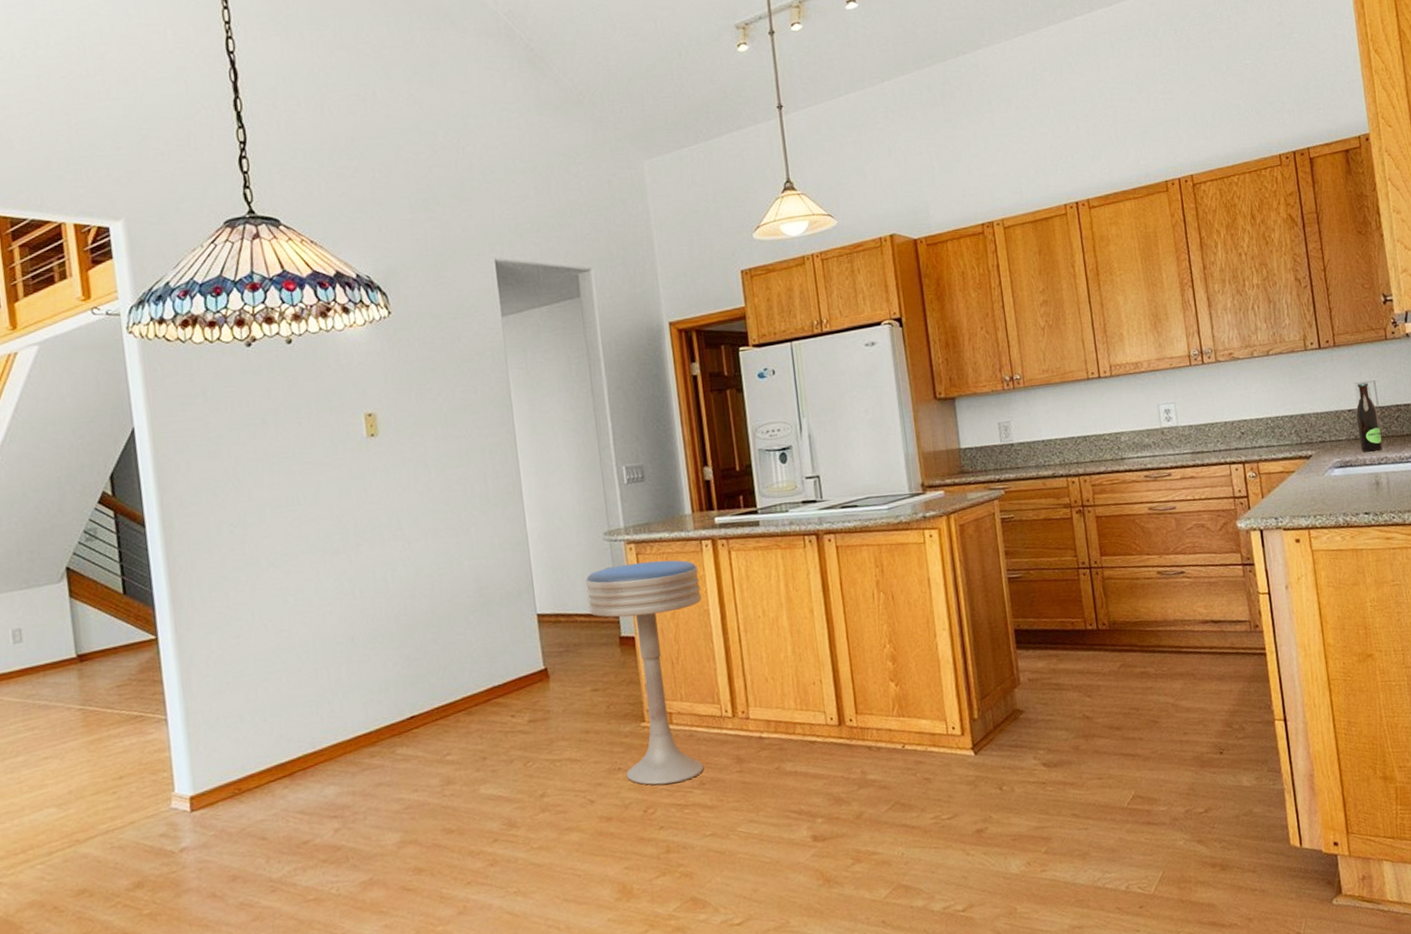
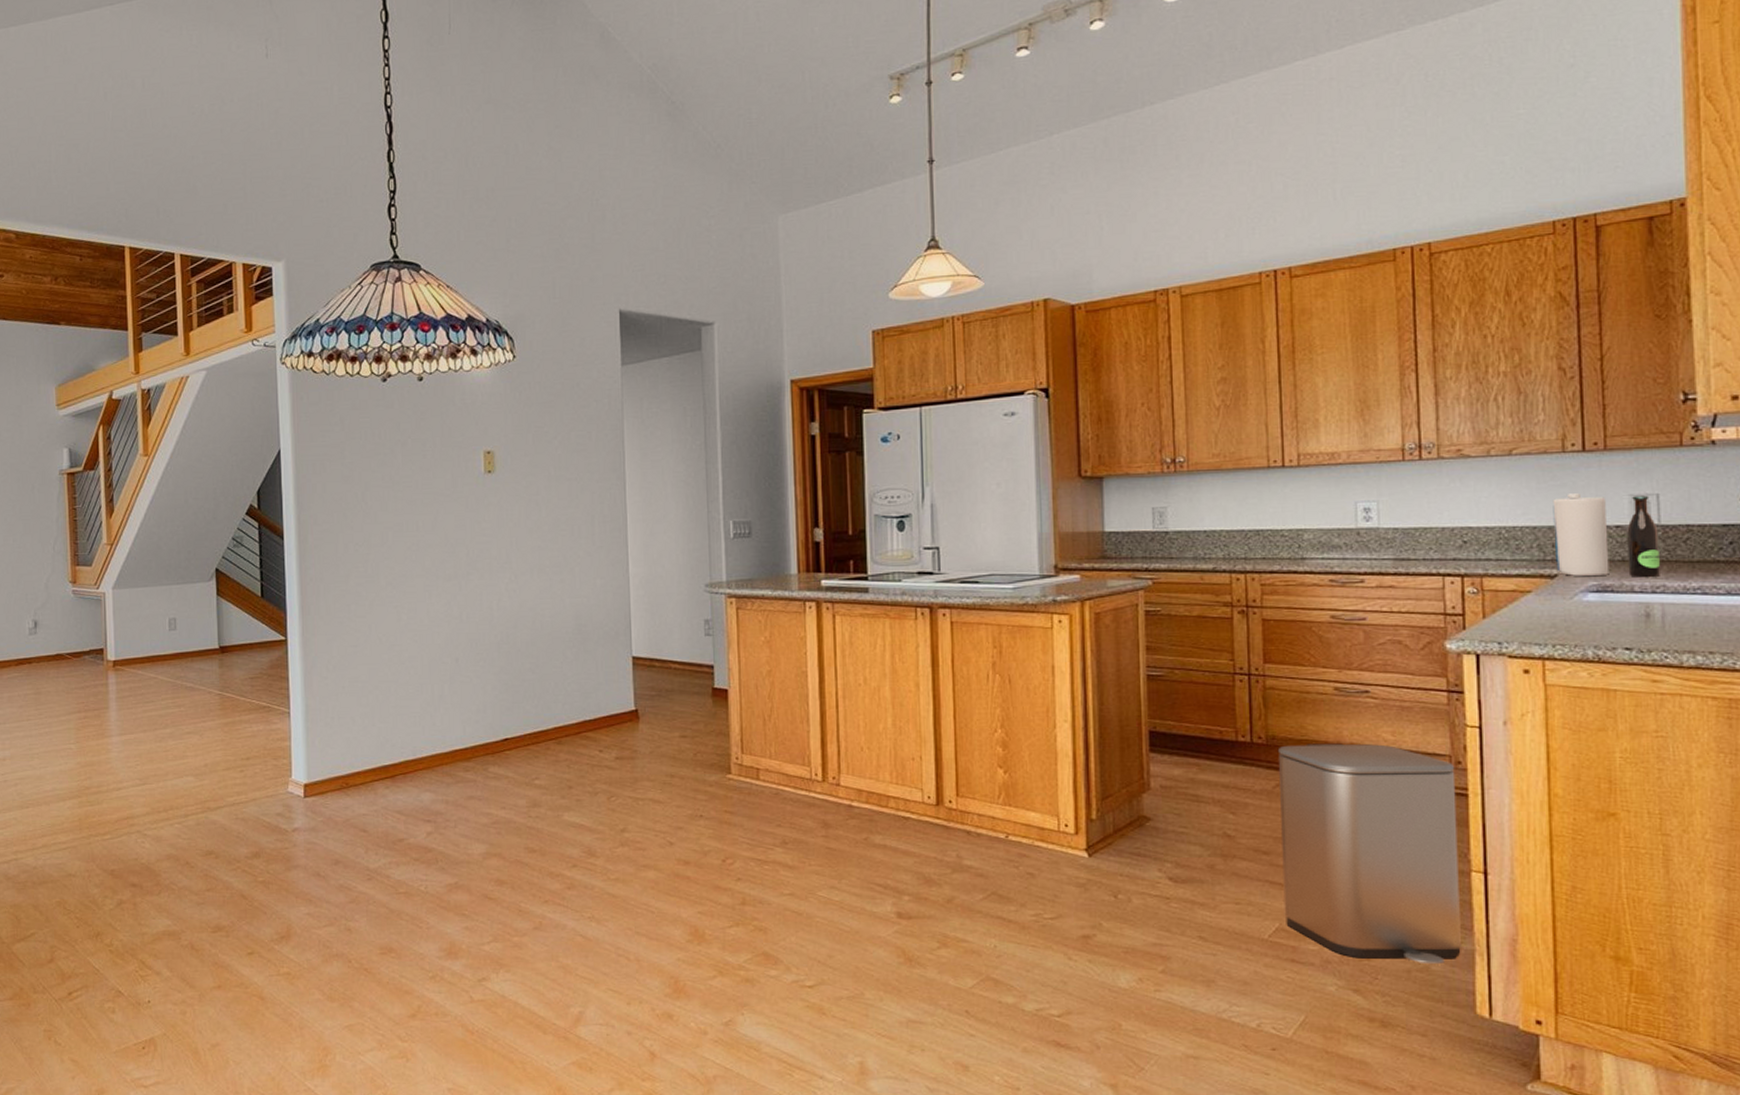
bar stool: present [585,560,704,785] -> none [683,617,800,839]
pedal bin: none [1118,618,1274,812] -> present [1277,743,1461,965]
paper towel holder: none [1302,384,1348,456] -> present [1553,493,1610,576]

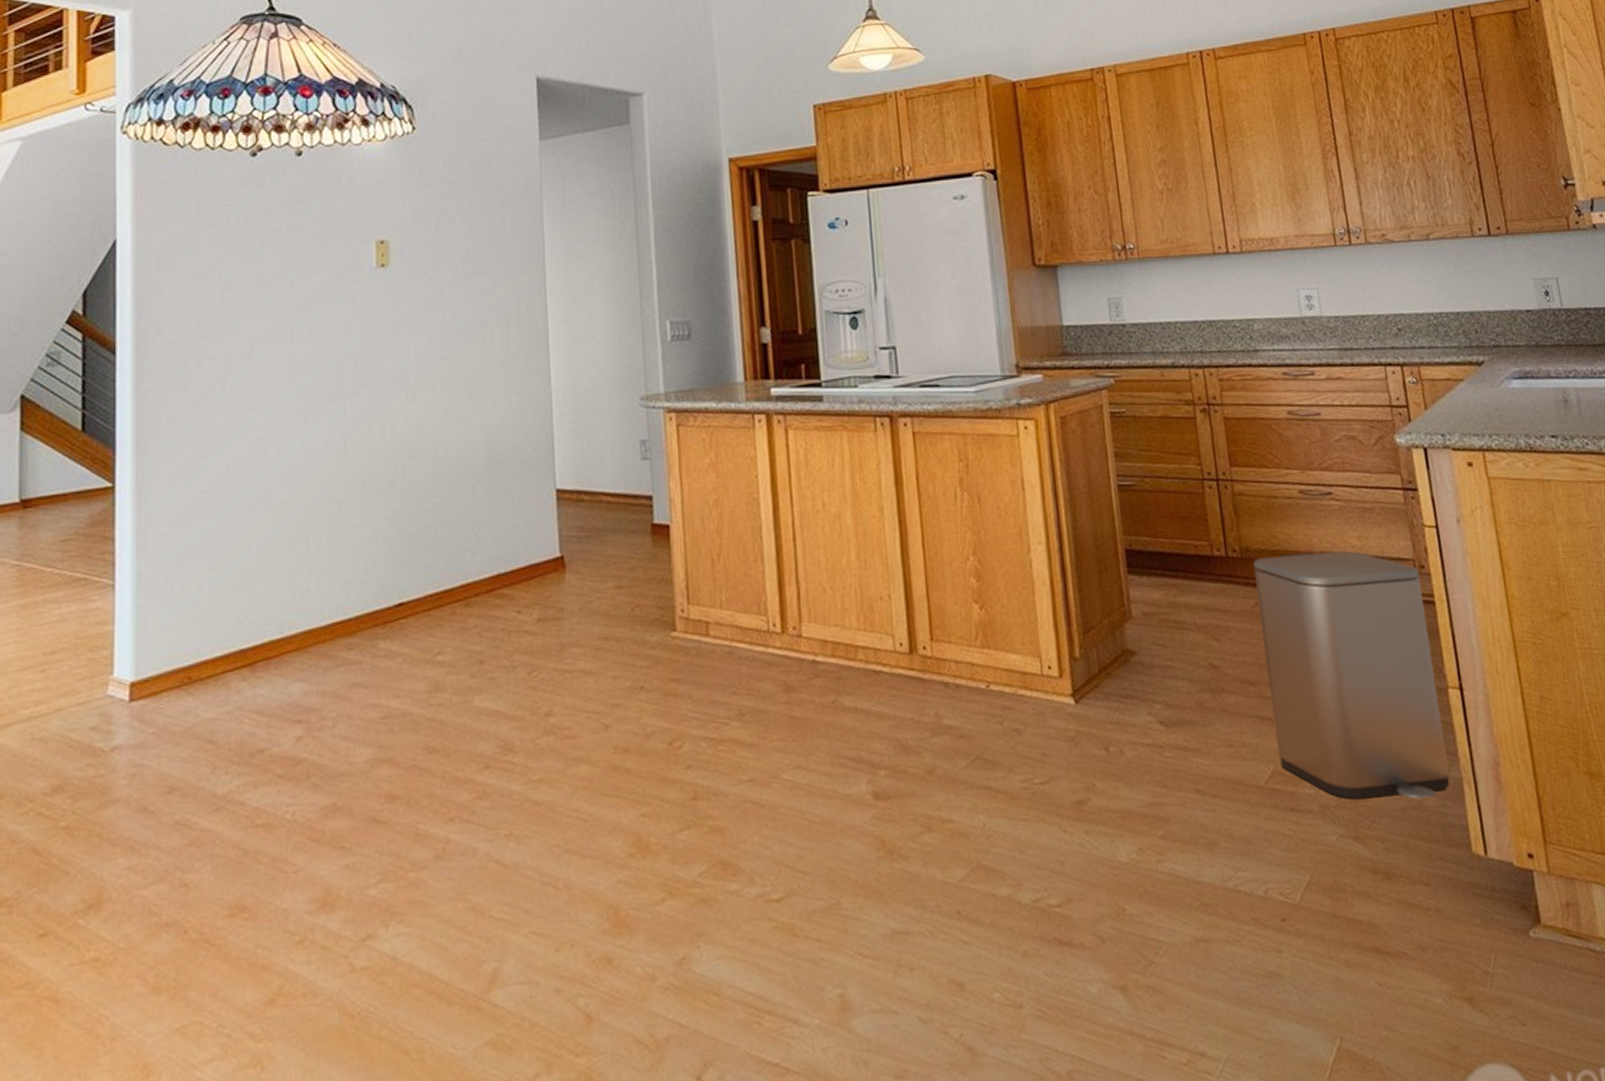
paper towel holder: present [1553,493,1610,576] -> none [1470,278,1528,363]
bottle: present [1627,495,1660,577] -> none [1536,279,1570,362]

